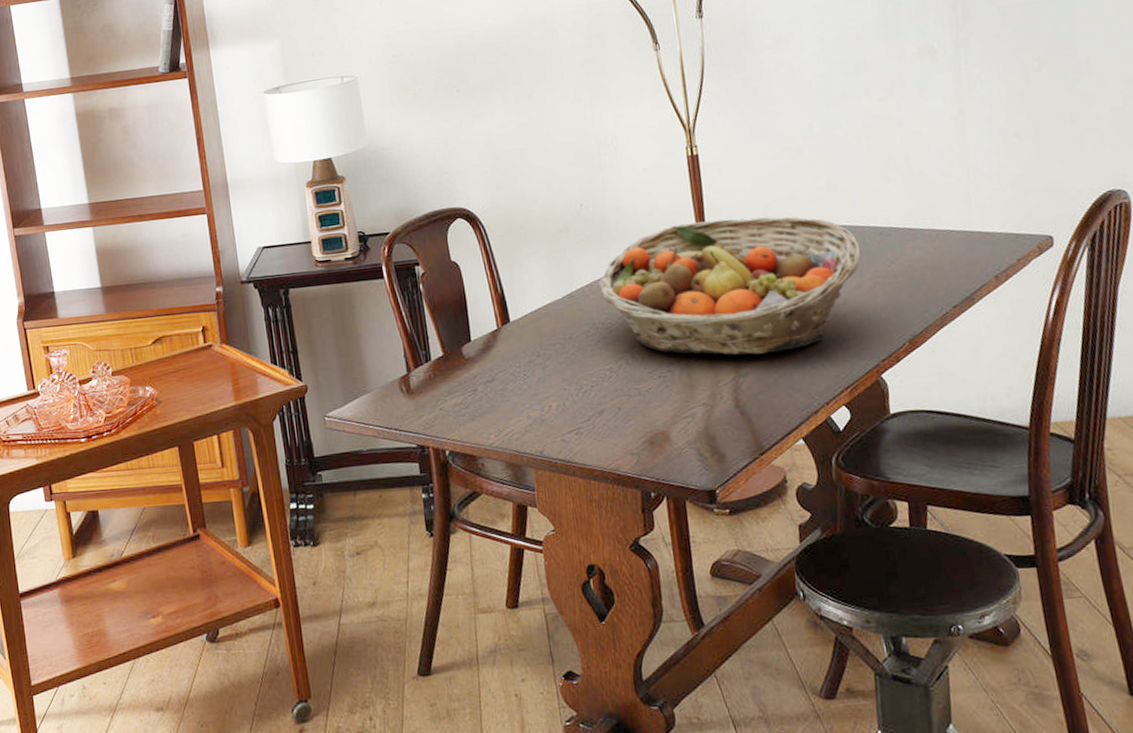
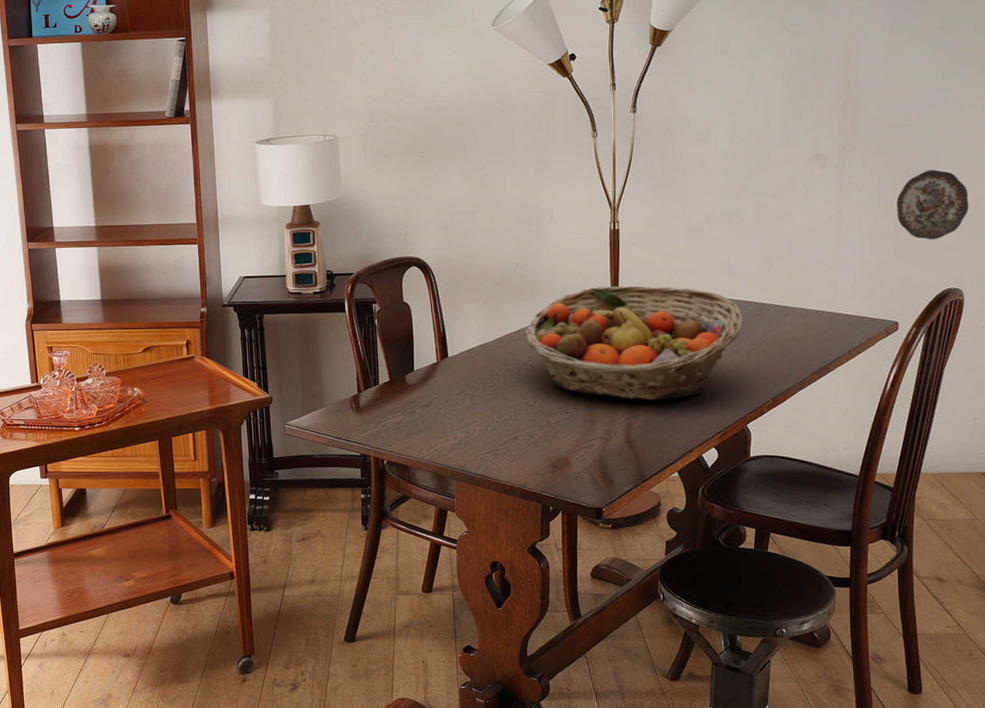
decorative plate: none [1030,51,1121,135] -> present [896,169,969,240]

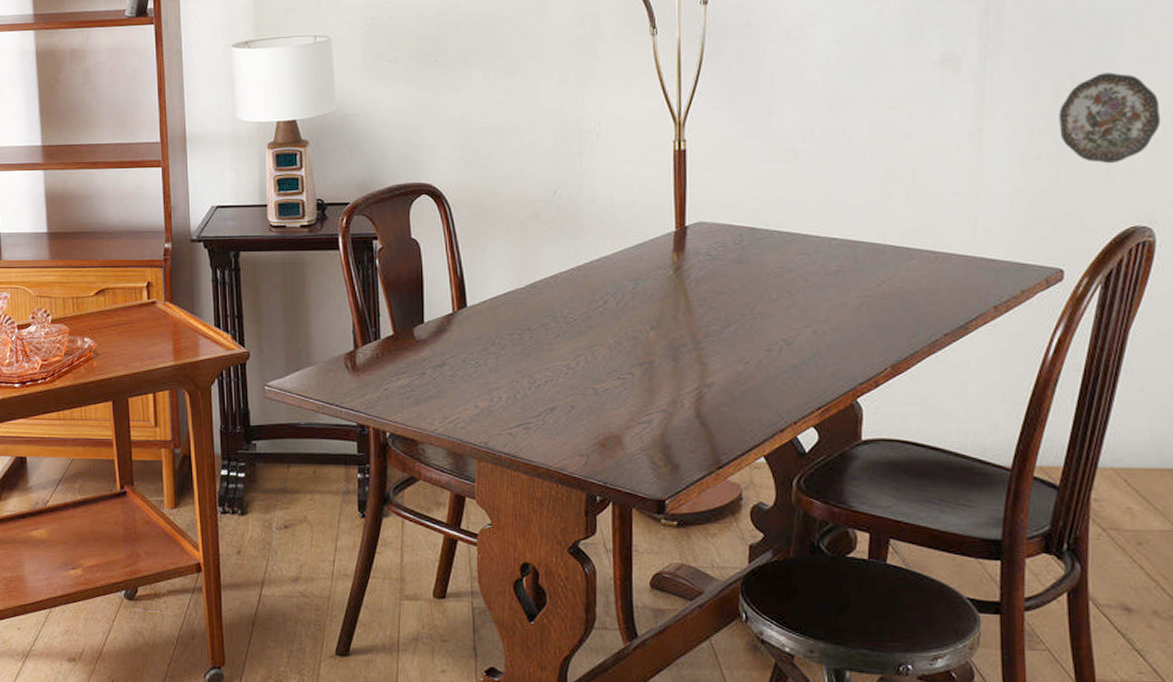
fruit basket: present [525,286,743,400] -> none [565,220,851,365]

